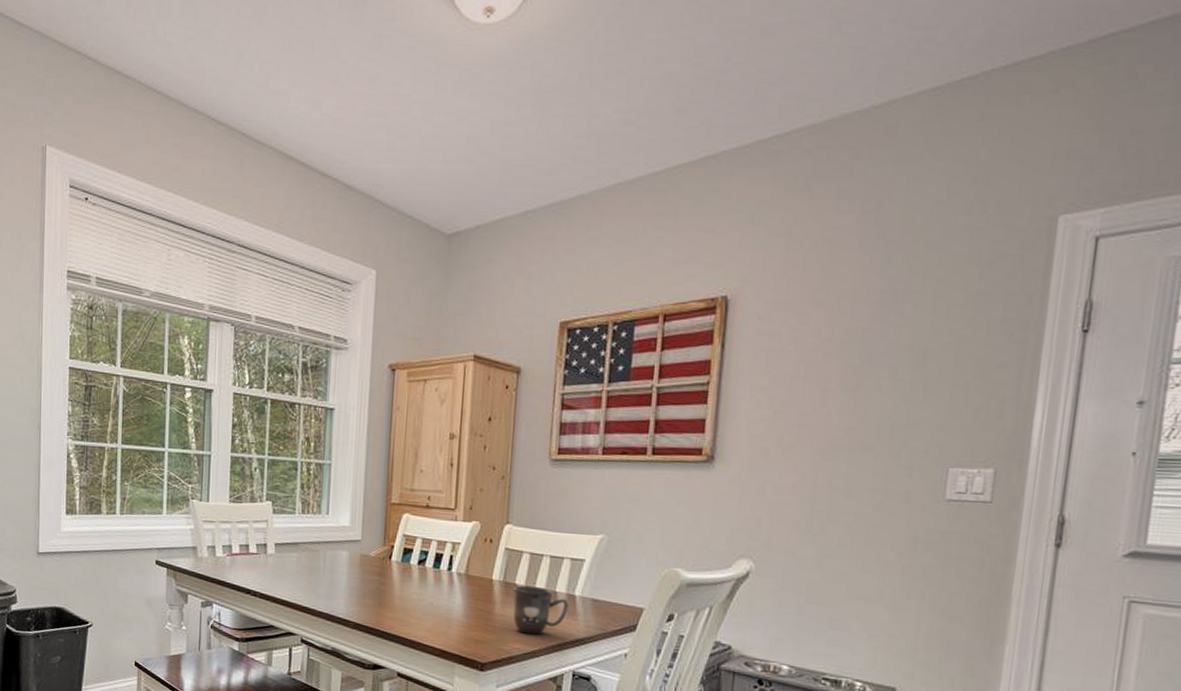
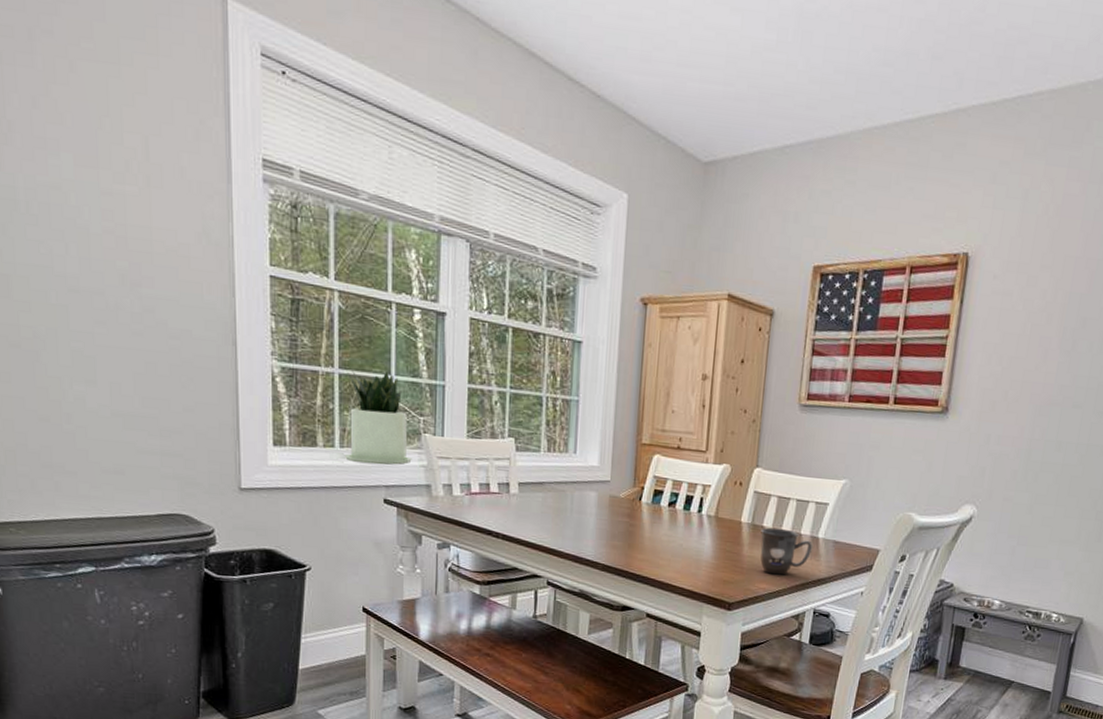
planter: none [123,445,181,530] -> present [344,370,412,466]

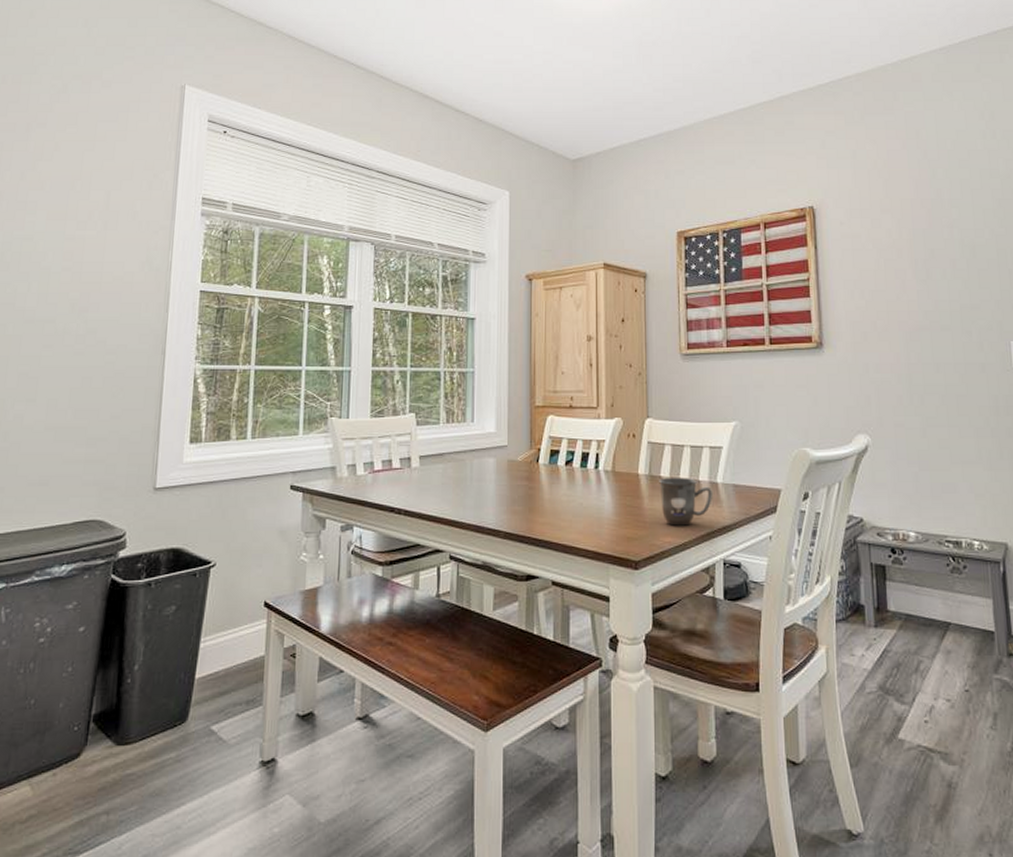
planter: present [344,370,412,466] -> none [255,364,319,452]

